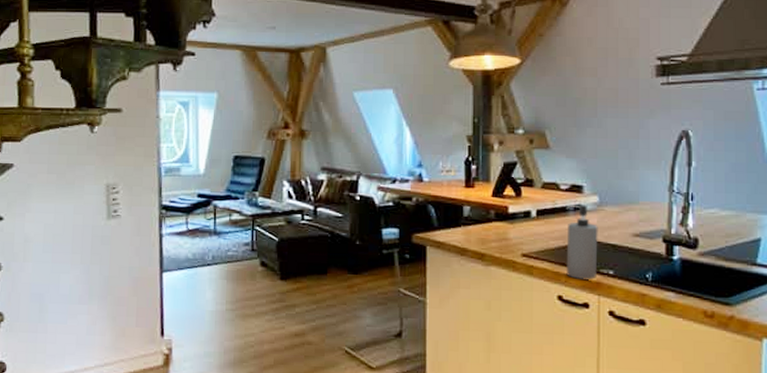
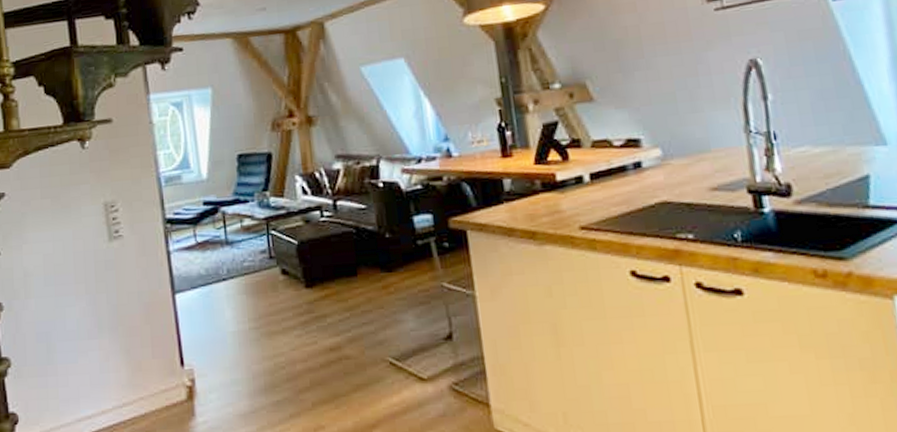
soap dispenser: present [565,205,598,280] -> none [623,161,674,249]

